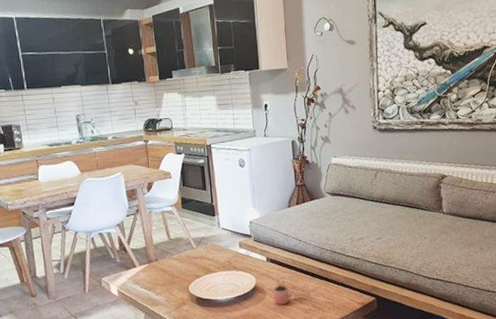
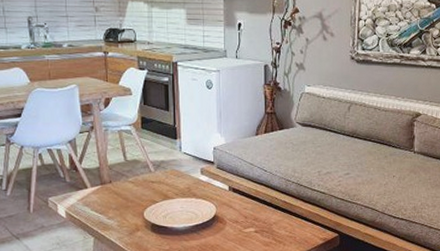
cocoa: present [273,276,292,305] -> none [234,206,252,236]

